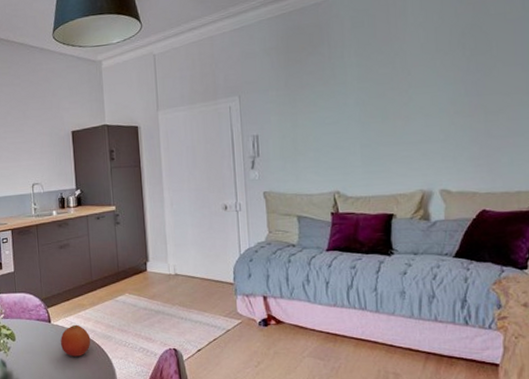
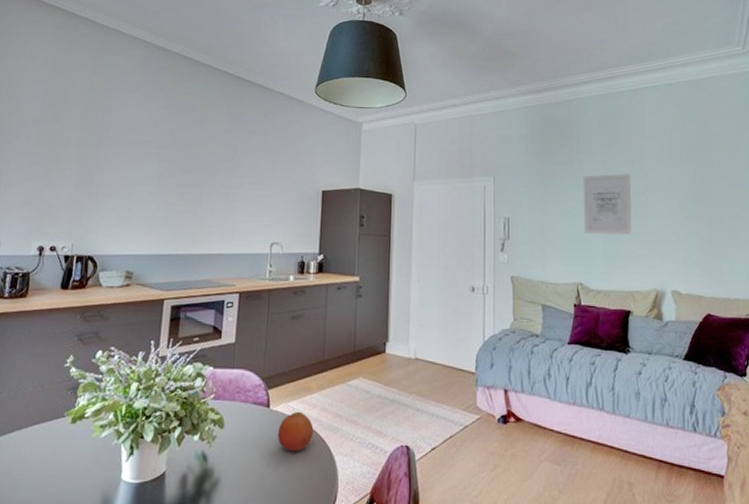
wall art: none [336,74,394,142] -> present [583,174,632,235]

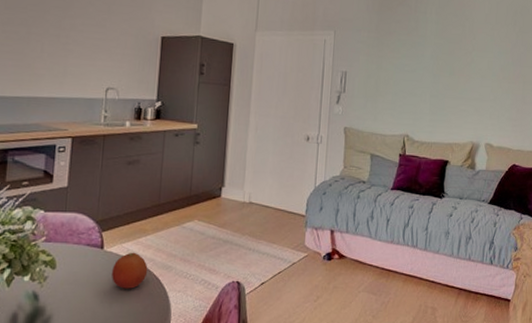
wall art: present [583,174,632,235] -> none [415,34,460,92]

